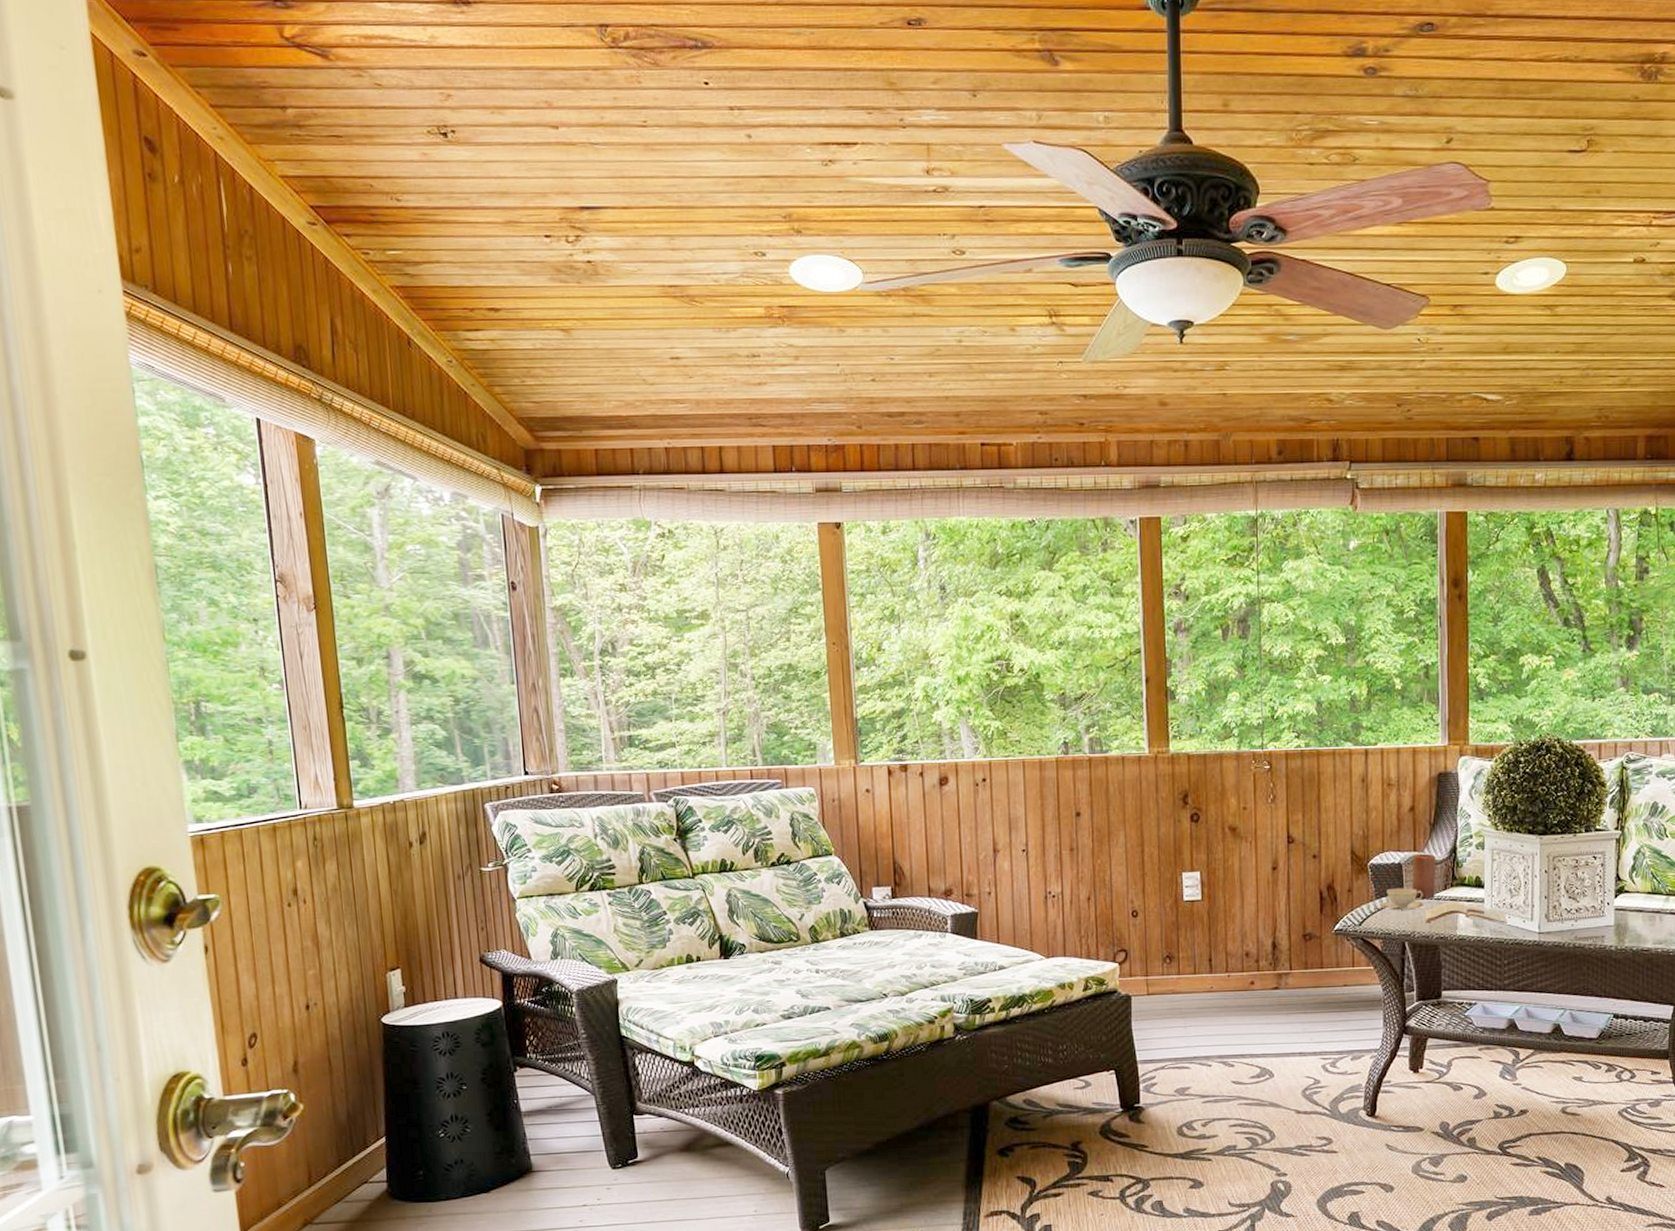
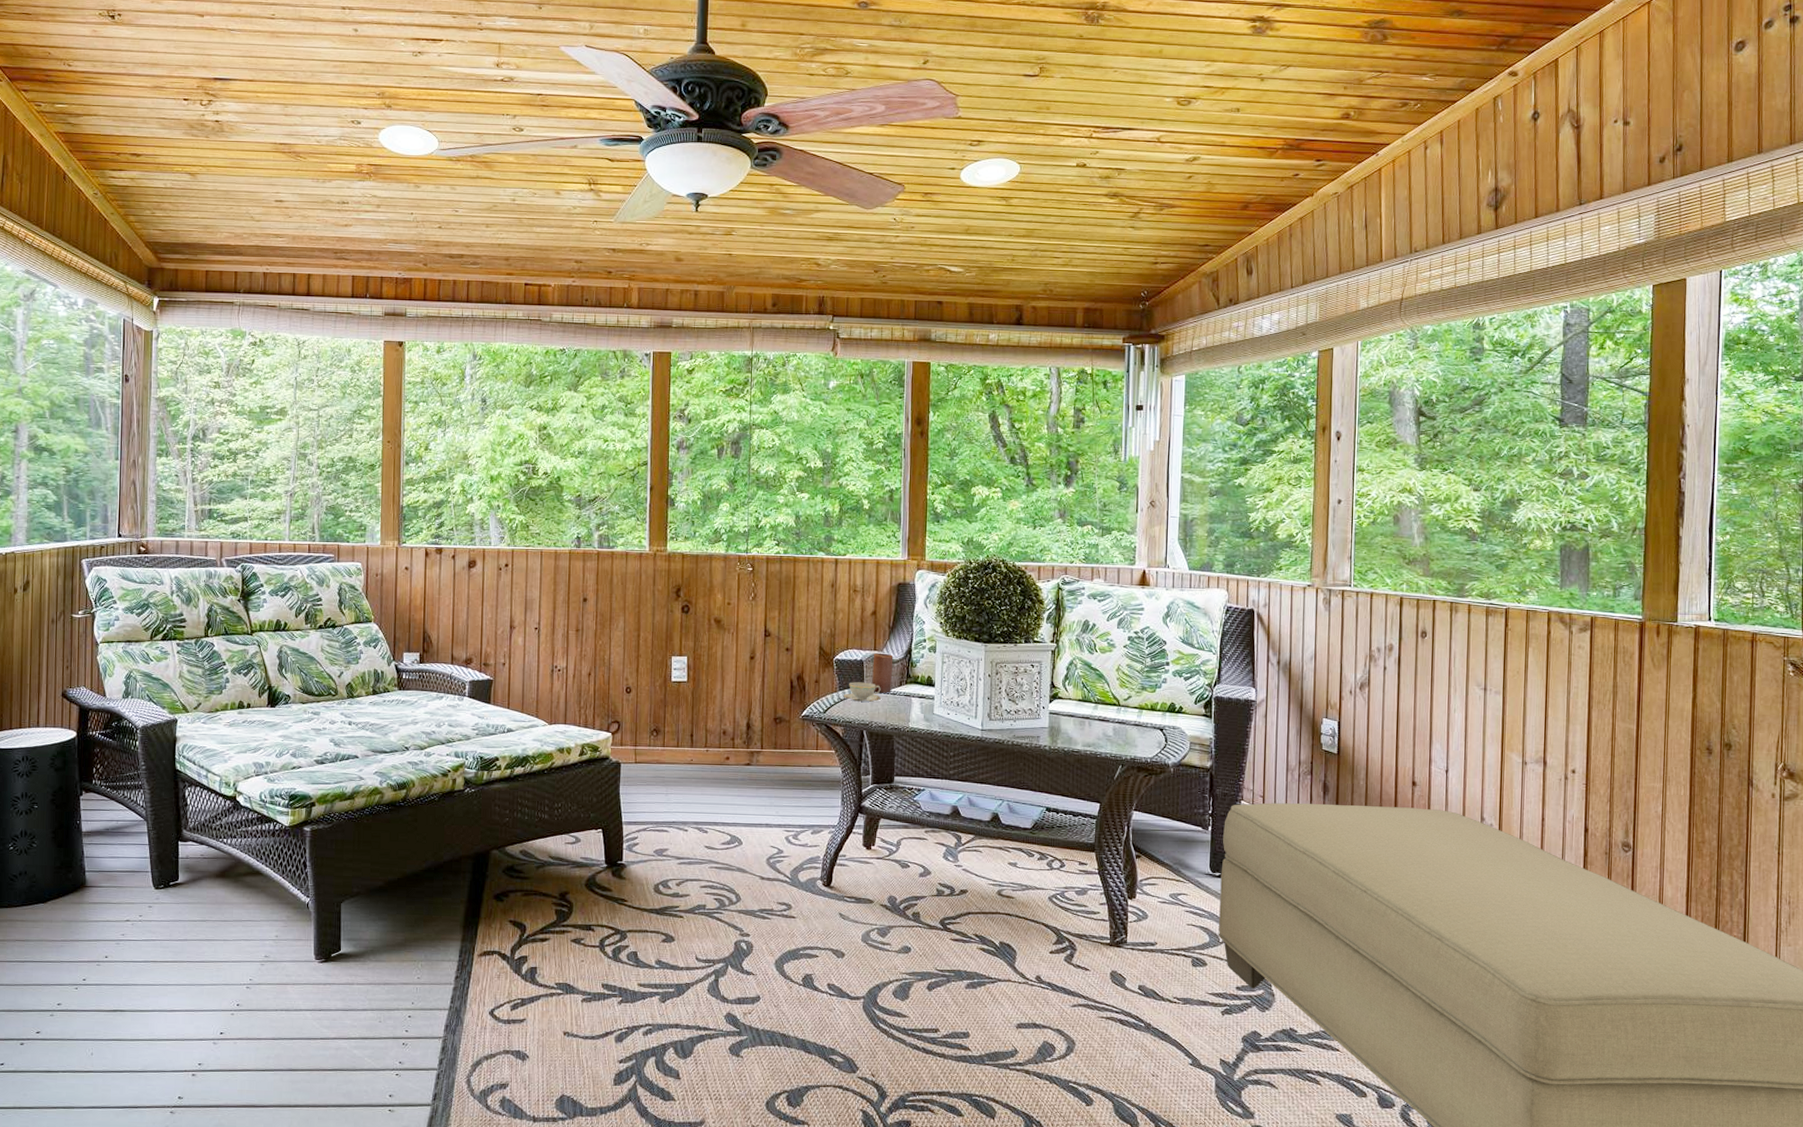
magazine: present [1425,902,1508,925] -> none [881,697,955,721]

